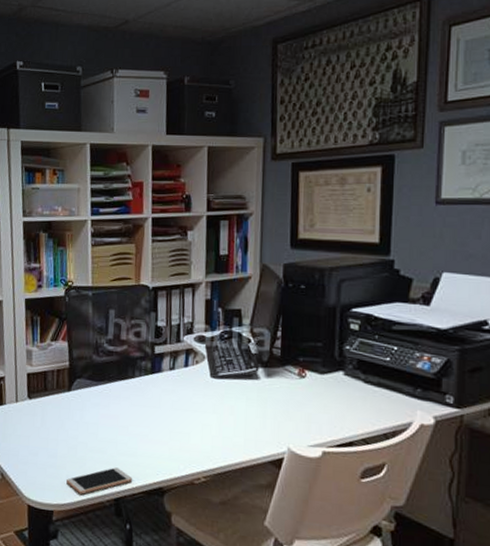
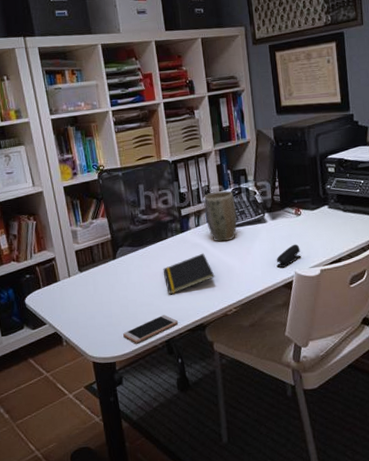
notepad: none [123,402,185,446] -> present [163,253,215,295]
plant pot: none [183,330,223,394] -> present [203,190,237,242]
stapler: none [265,412,300,439] -> present [276,244,302,268]

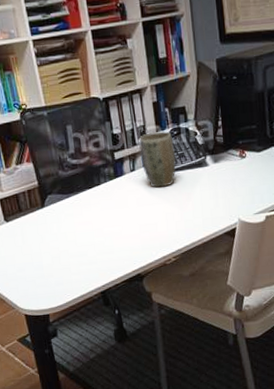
smartphone: present [123,315,178,343] -> none [56,265,114,295]
notepad: present [163,253,215,295] -> none [96,200,153,245]
stapler: present [276,244,302,268] -> none [218,189,246,214]

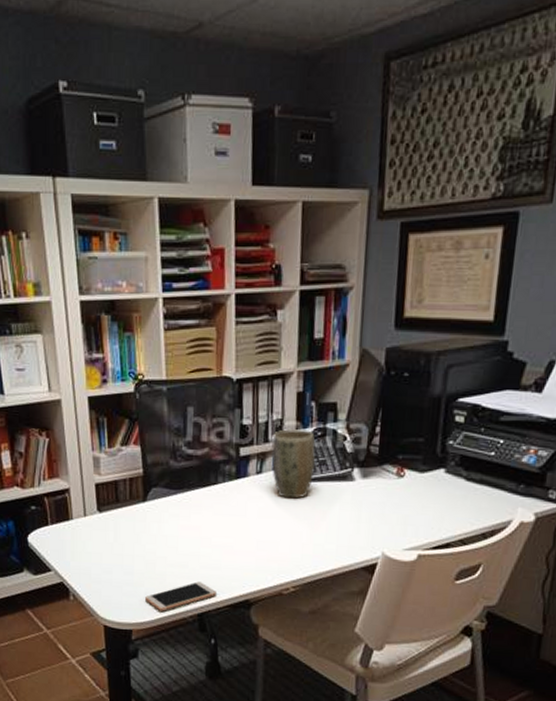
smartphone: none [56,265,114,295] -> present [145,581,216,611]

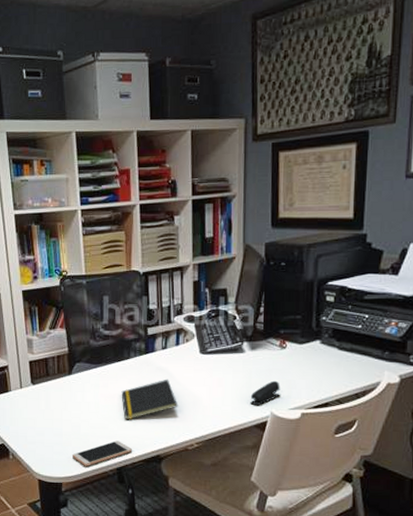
notepad: none [205,509,273,558] -> present [121,379,178,420]
plant pot: present [271,428,316,499] -> none [174,311,211,369]
stapler: none [358,515,395,544] -> present [250,380,281,405]

